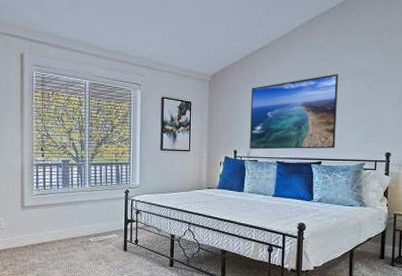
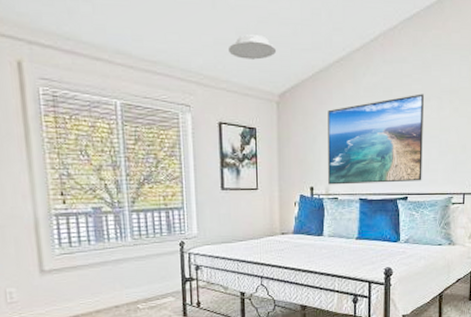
ceiling light fixture: none [172,30,211,49] -> present [227,35,277,60]

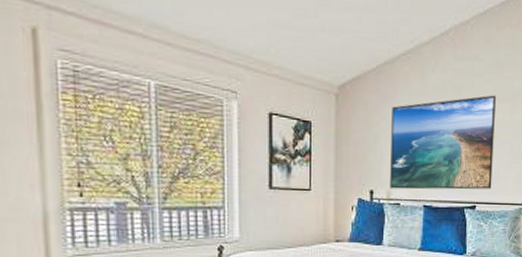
ceiling light fixture: present [227,35,277,60] -> none [282,17,338,46]

